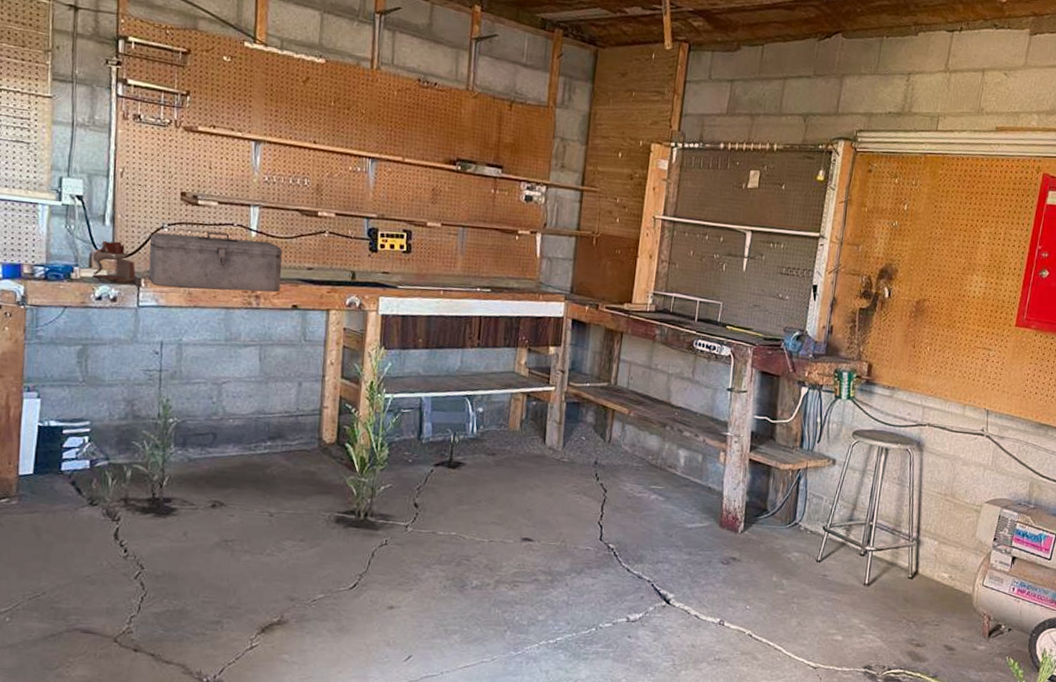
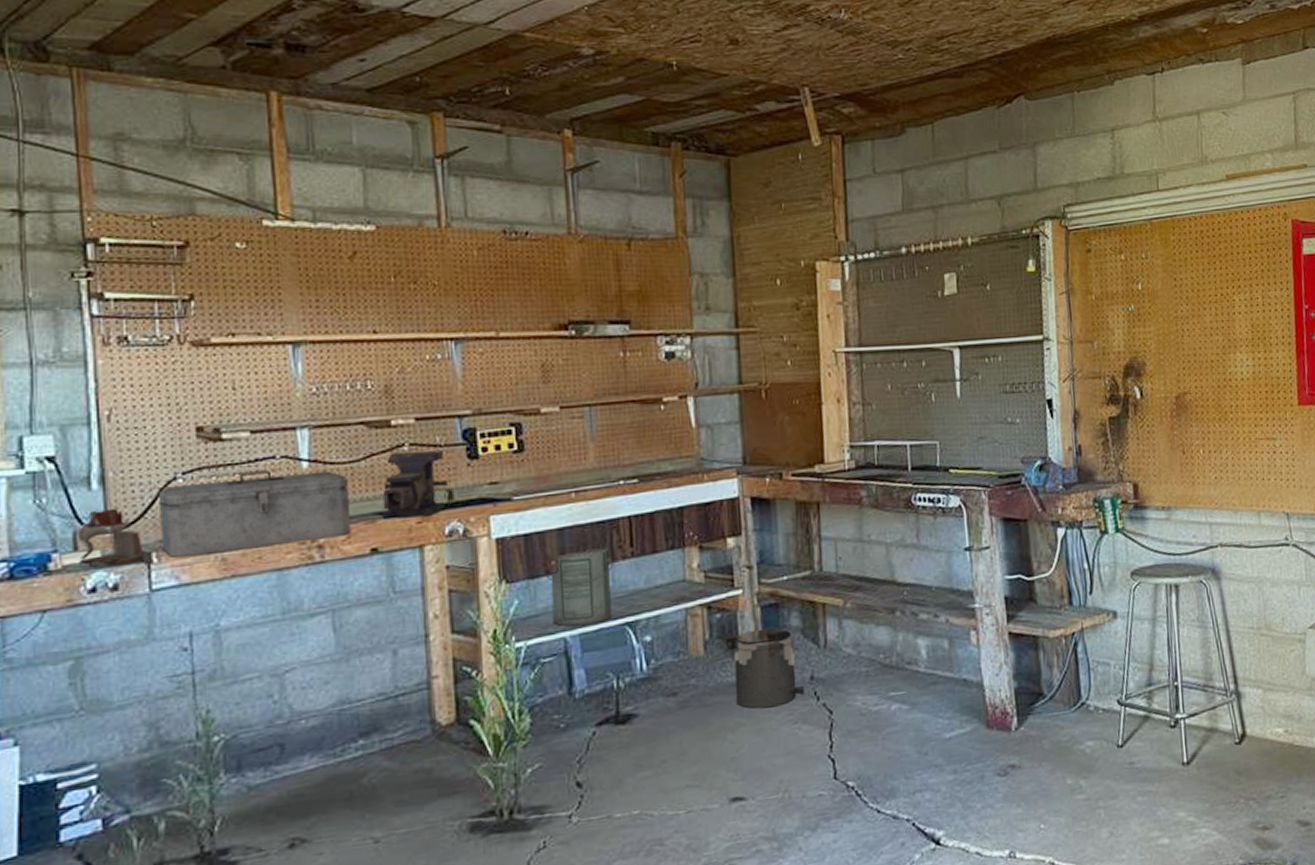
bench vise: none [303,236,354,290] -> present [381,450,449,520]
paint can: none [412,334,464,391] -> present [543,545,614,627]
trash can: none [536,419,589,479] -> present [725,628,805,709]

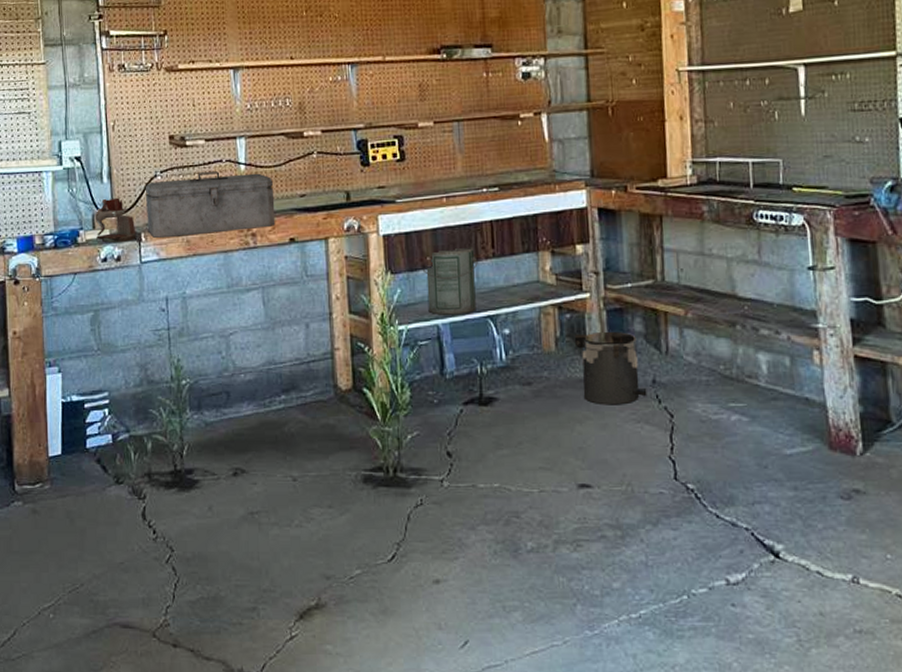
bench vise: present [381,450,449,520] -> none [297,158,347,215]

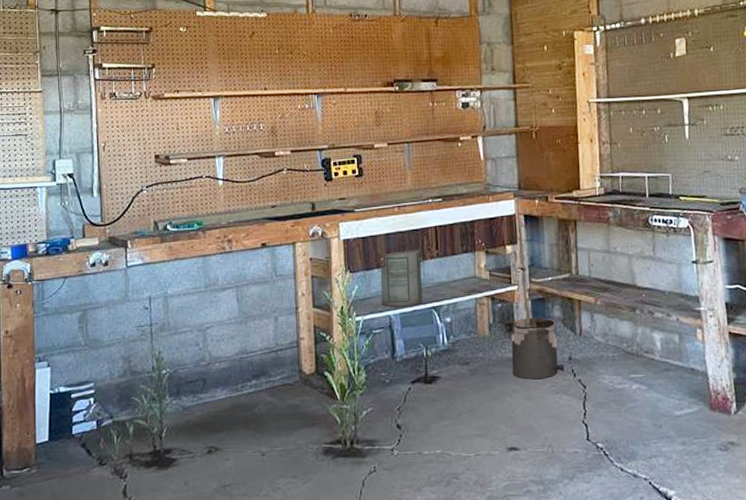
clamp: present [94,197,136,244] -> none [85,209,123,250]
toolbox: present [145,171,276,239] -> none [132,186,249,246]

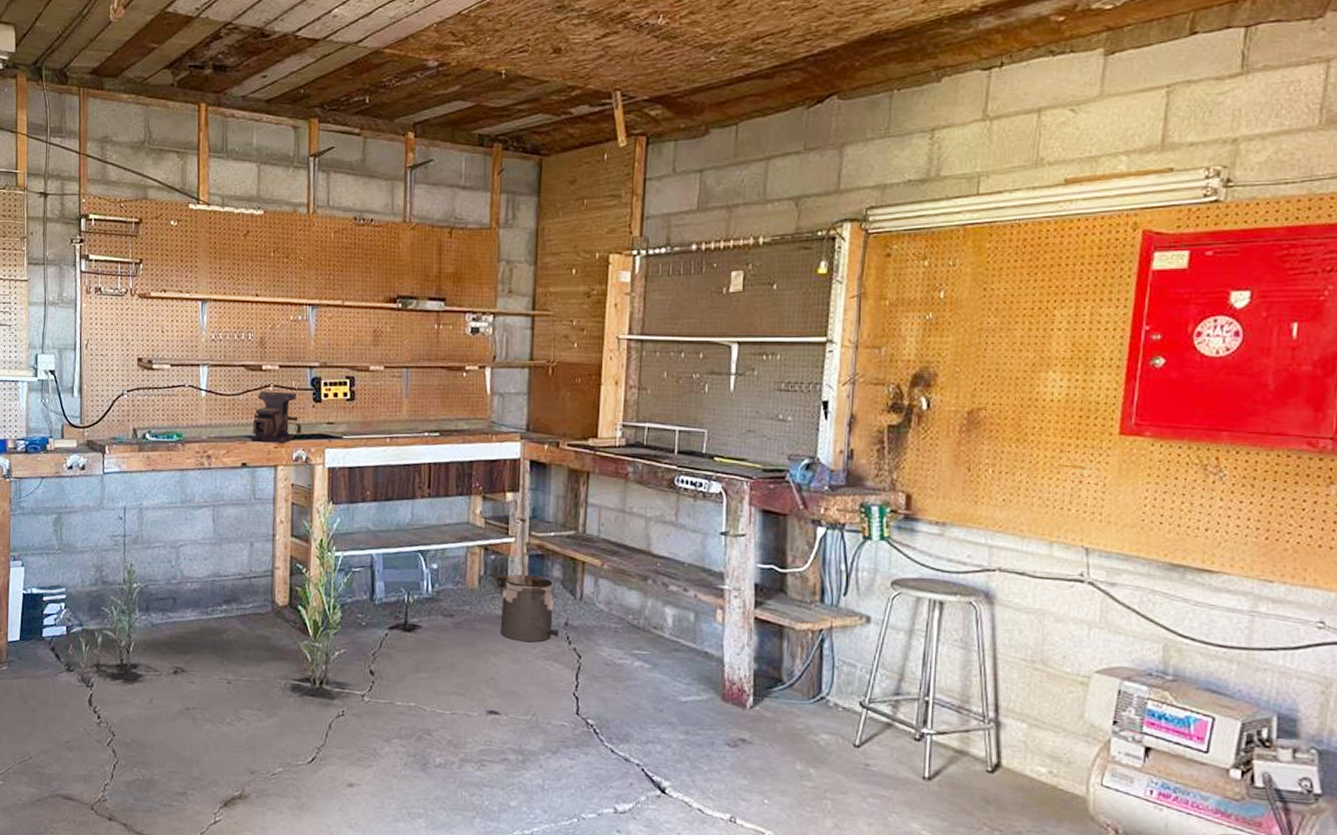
bench vise: none [268,174,312,223] -> present [250,391,299,445]
paint can: present [375,247,424,307] -> none [360,484,414,547]

